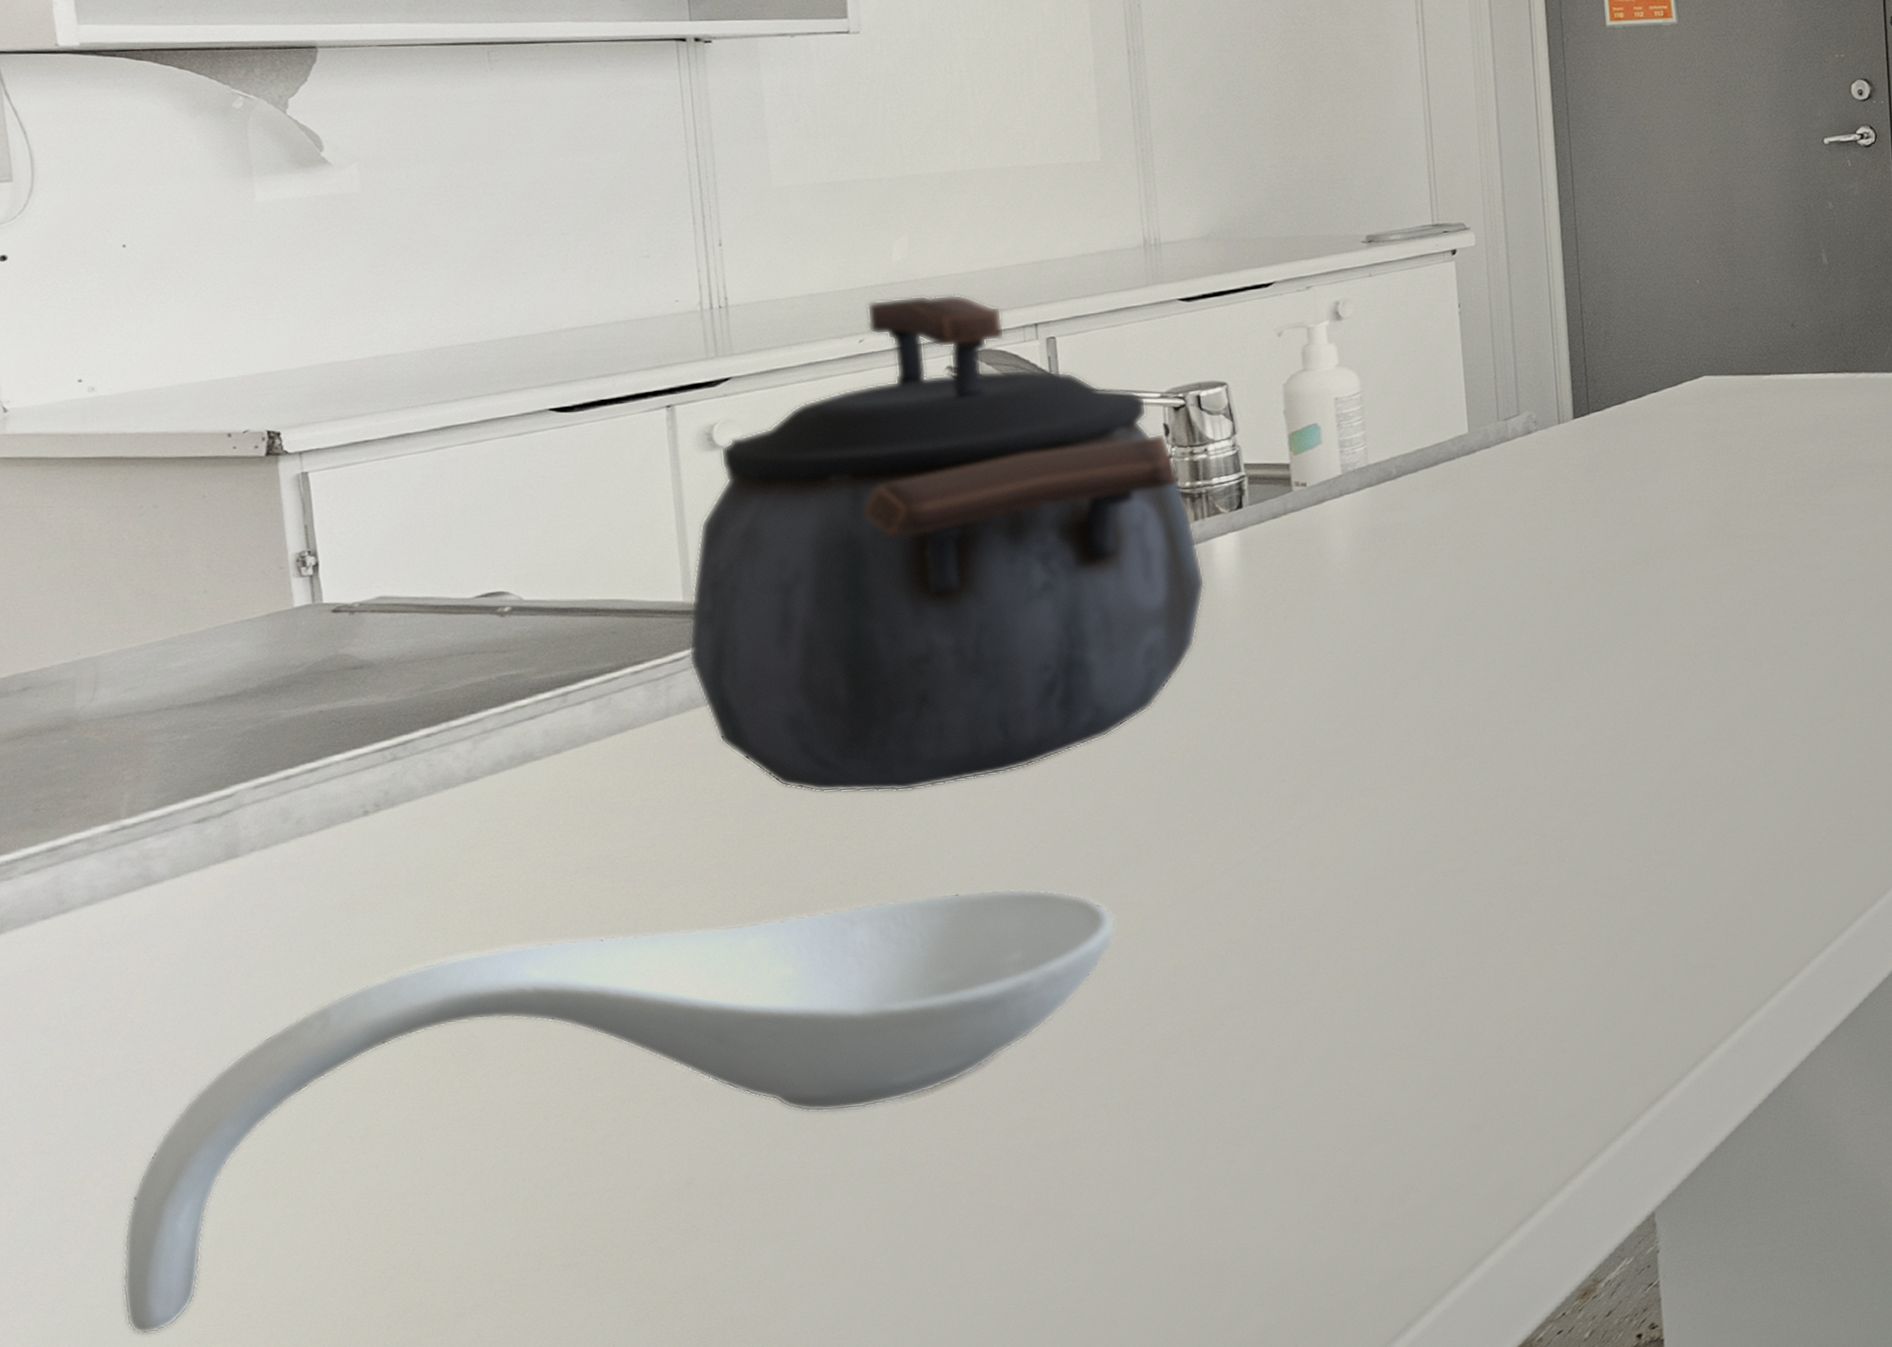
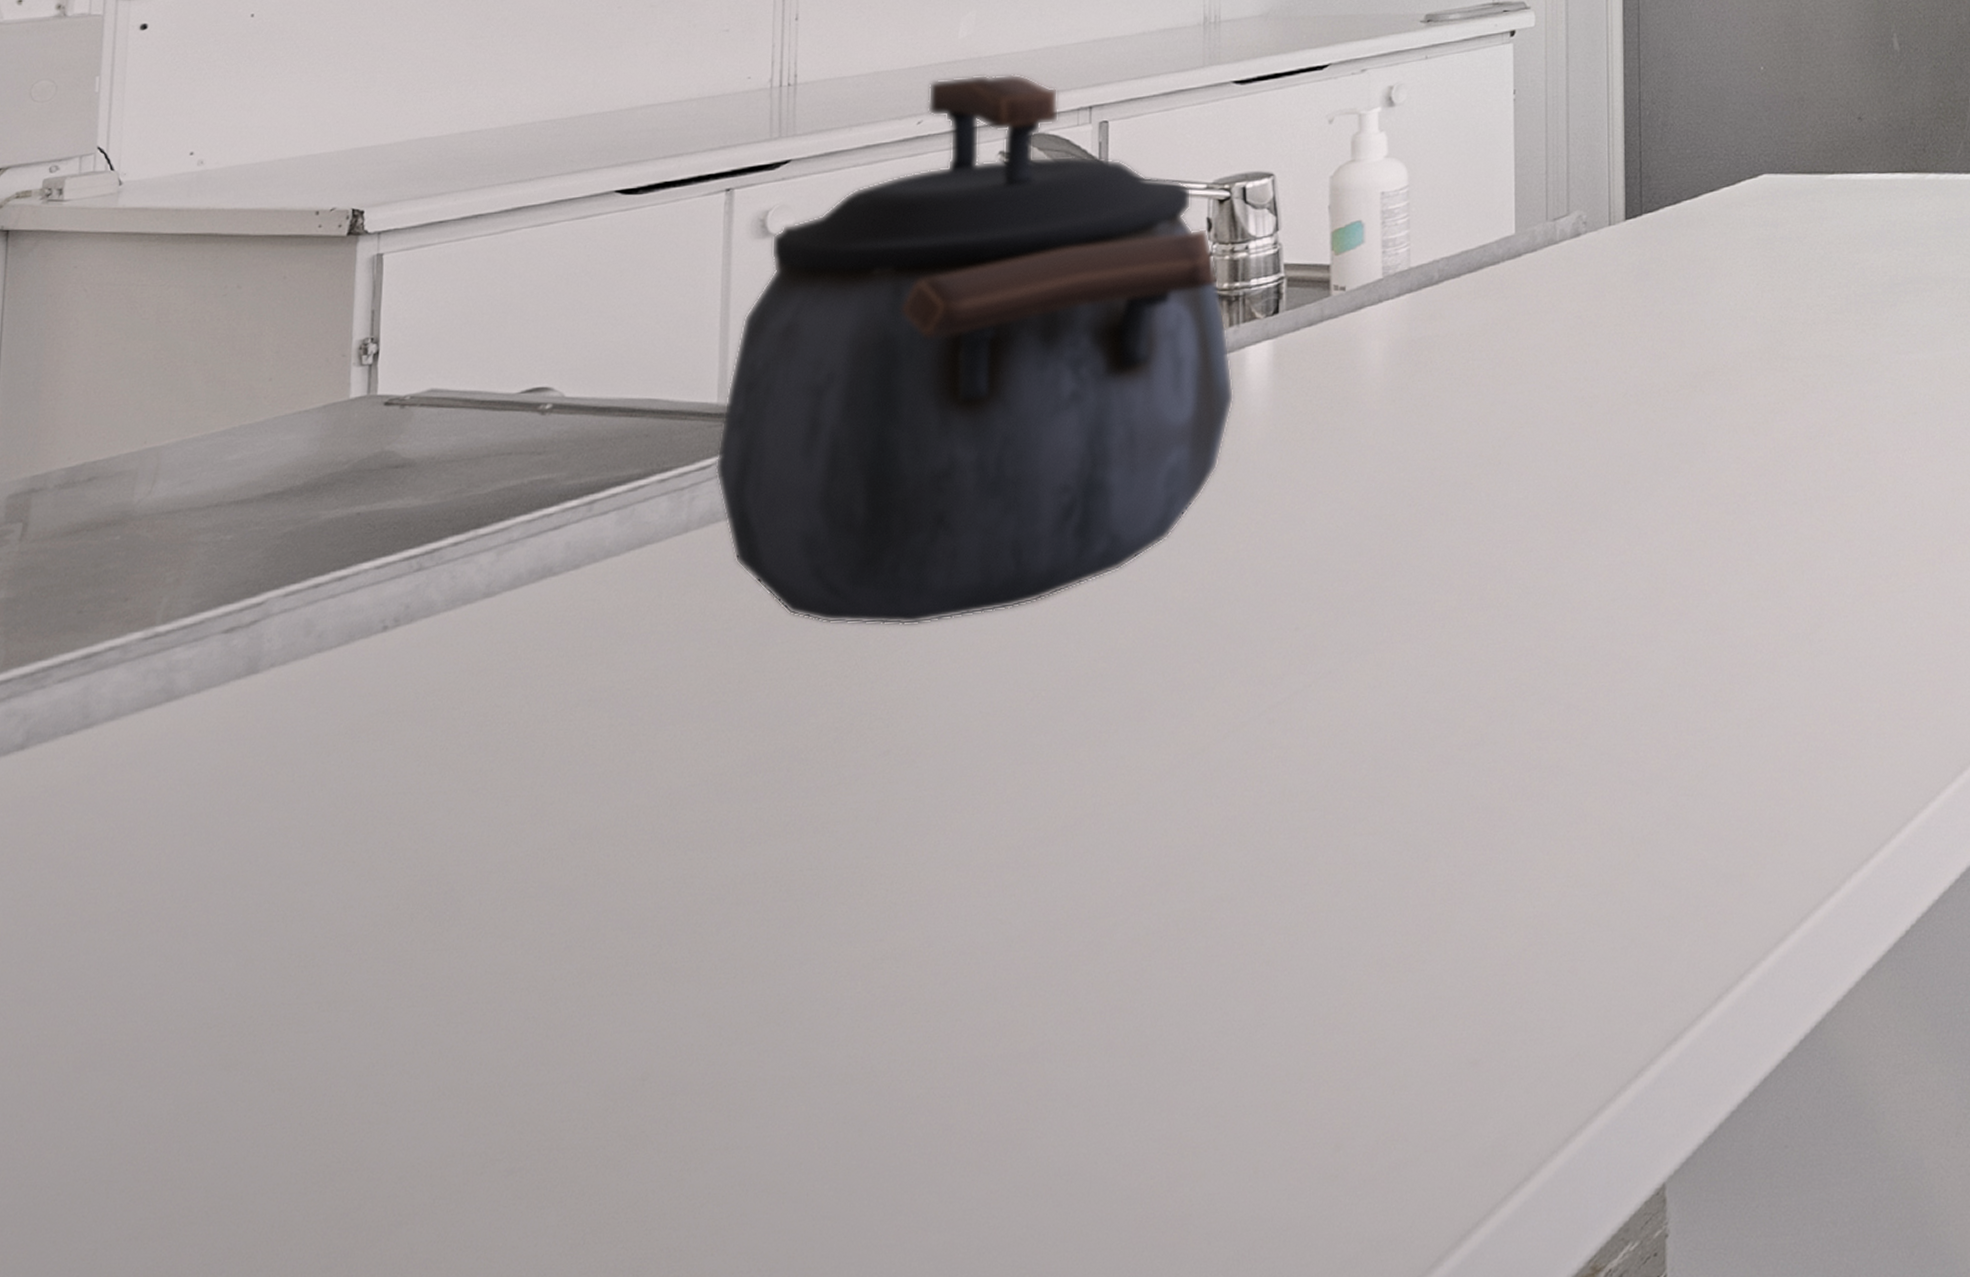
spoon rest: present [122,888,1116,1335] -> none [71,743,1110,1225]

